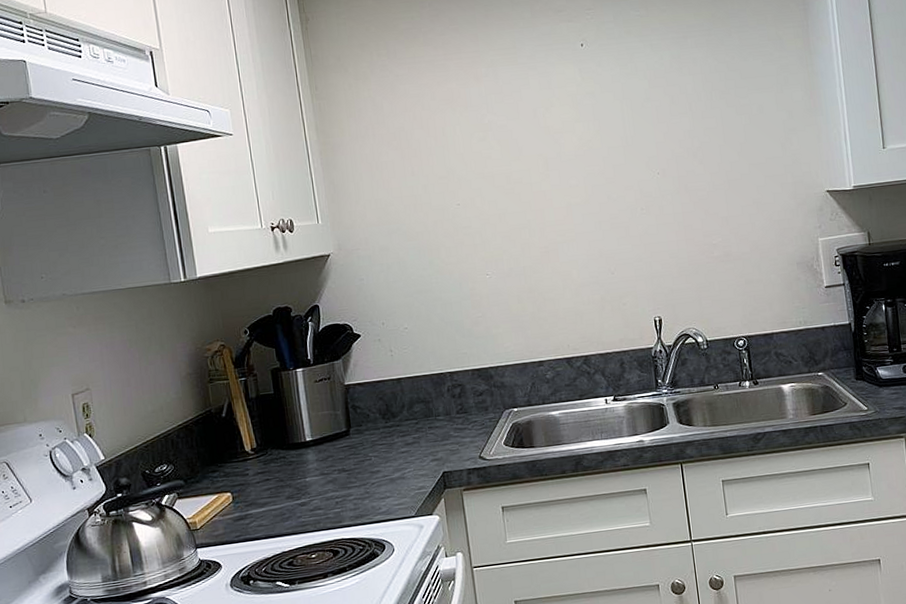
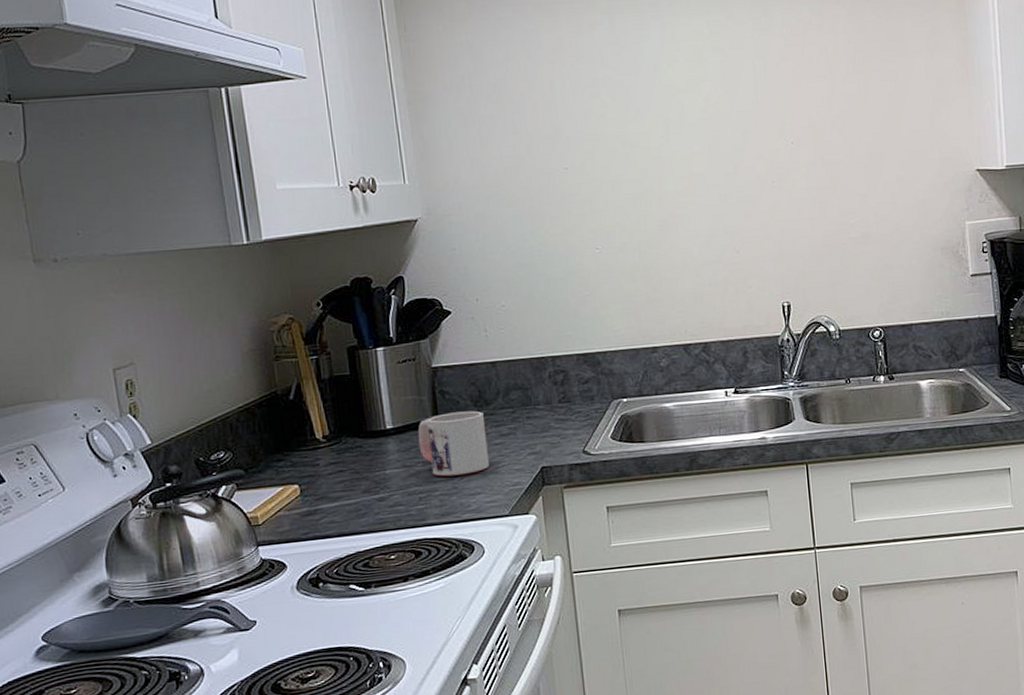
mug: none [333,422,397,483] -> present [417,410,489,477]

